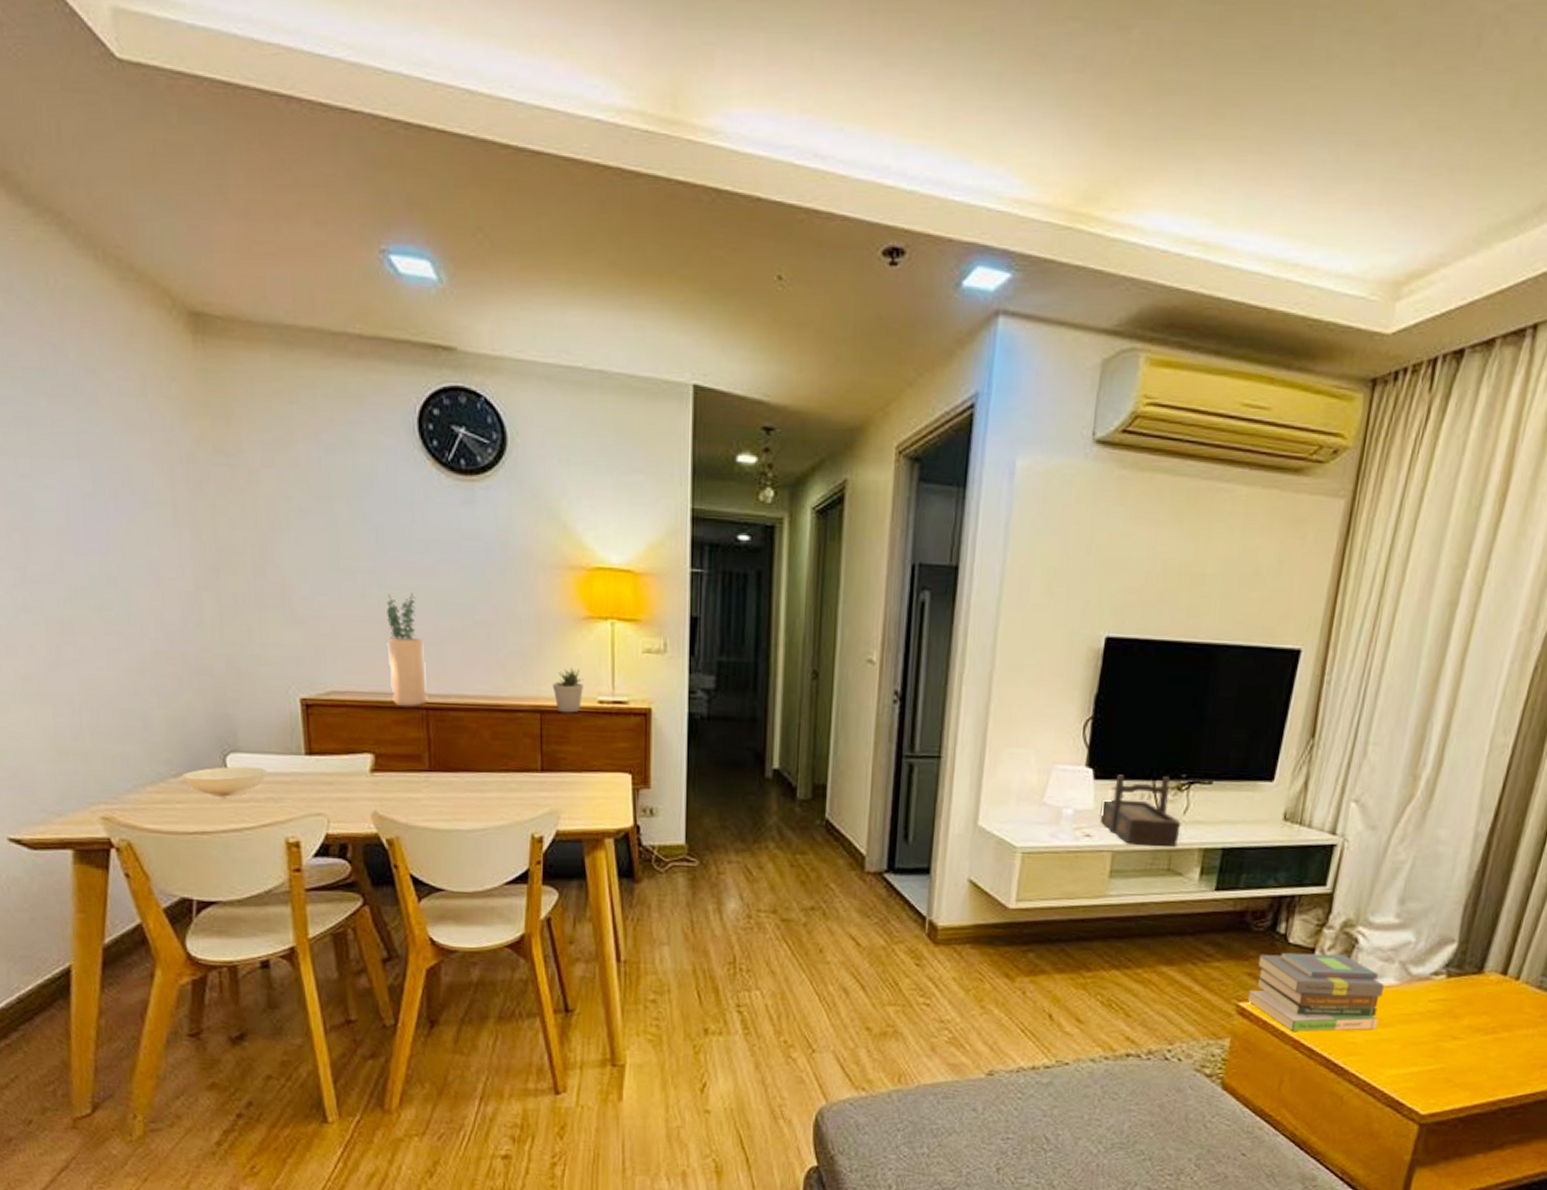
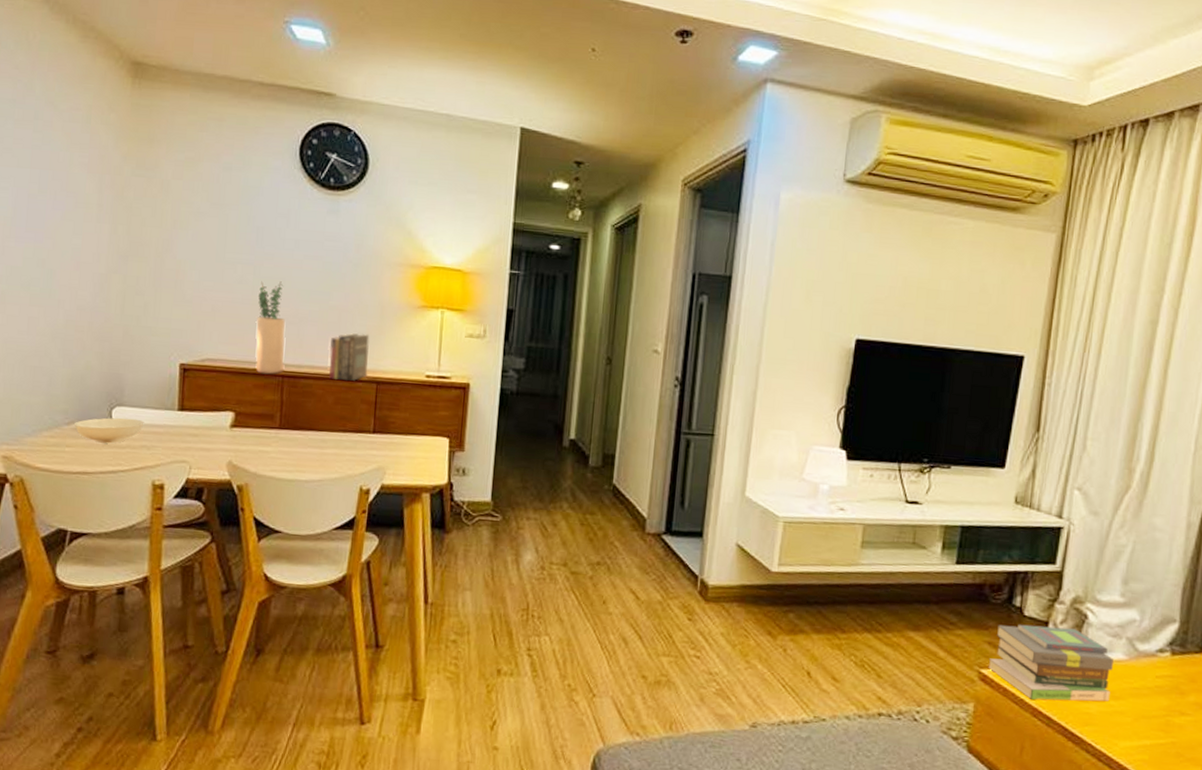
books: none [479,653,529,712] -> present [329,333,370,382]
potted plant: present [552,667,583,713] -> none [388,346,415,385]
decorative box: present [1100,774,1181,846] -> none [852,456,924,522]

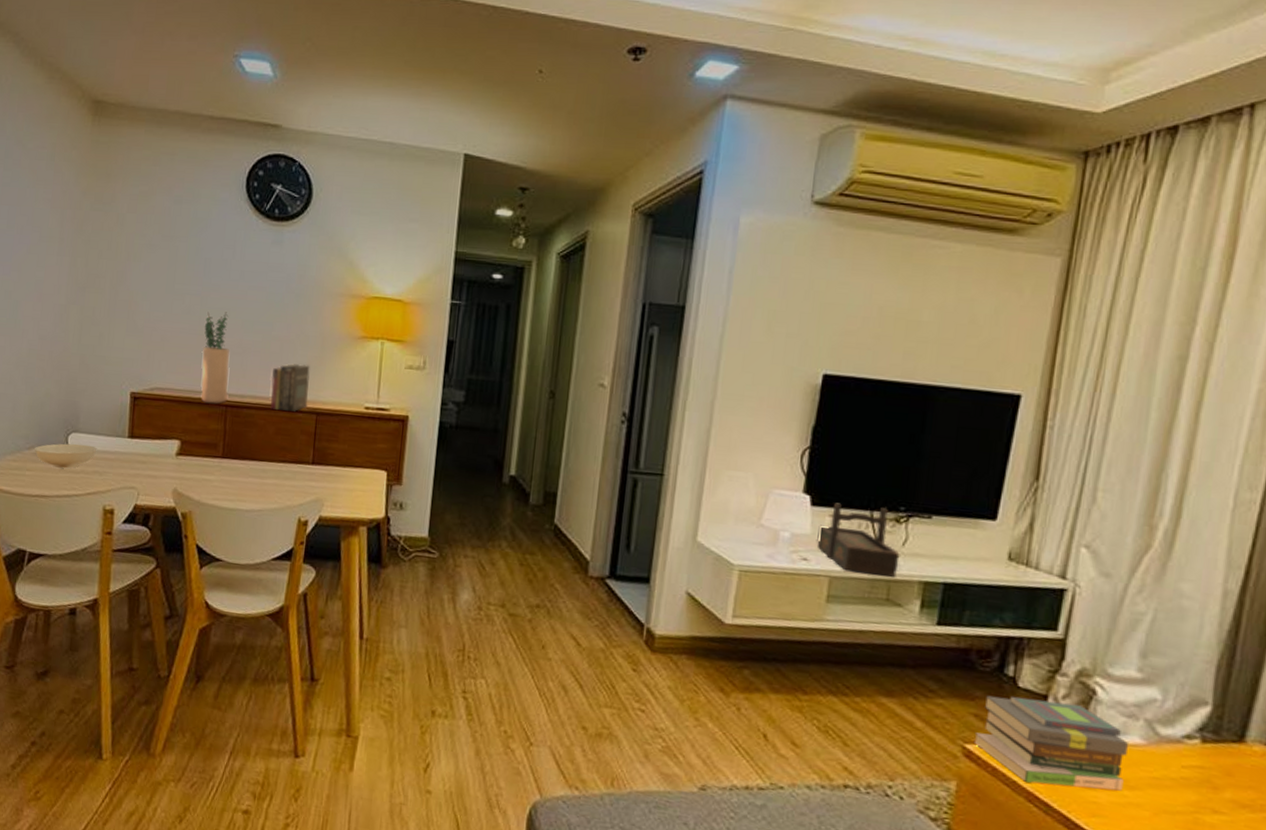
decorative box: none [852,456,924,522] -> present [817,502,900,577]

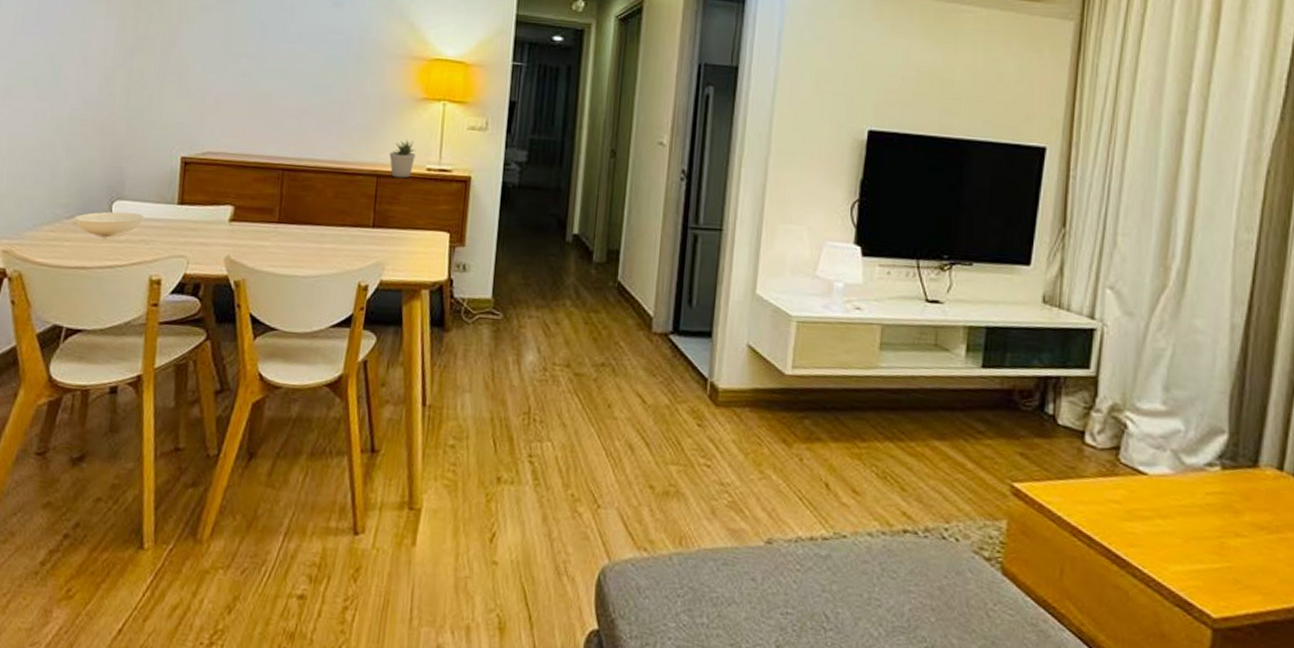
vase: present [201,312,230,405] -> none [256,74,287,168]
books: present [270,364,310,412] -> none [329,126,371,175]
potted plant: none [328,377,354,417] -> present [389,139,416,178]
decorative box: present [817,502,900,577] -> none [869,253,945,323]
books: present [973,695,1128,791] -> none [1020,433,1158,520]

